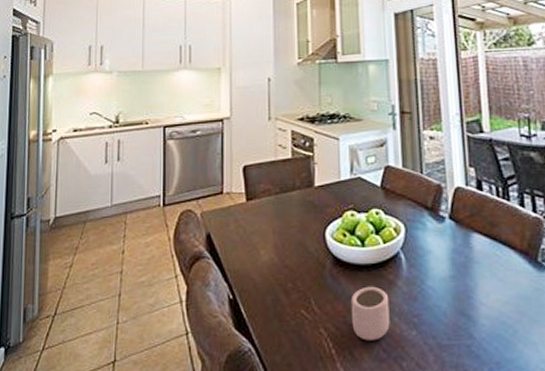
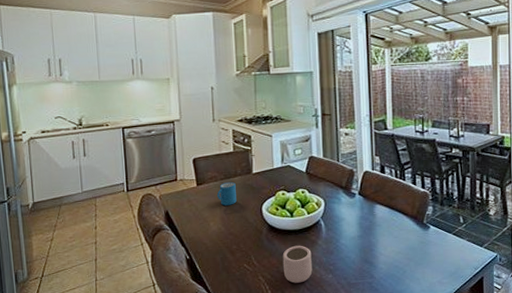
mug: none [269,196,294,228] -> present [216,181,237,206]

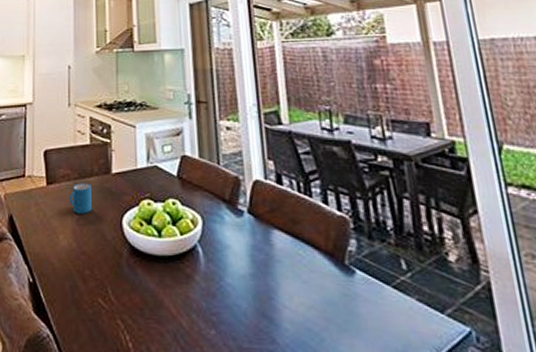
mug: present [282,245,312,283] -> none [148,279,188,337]

